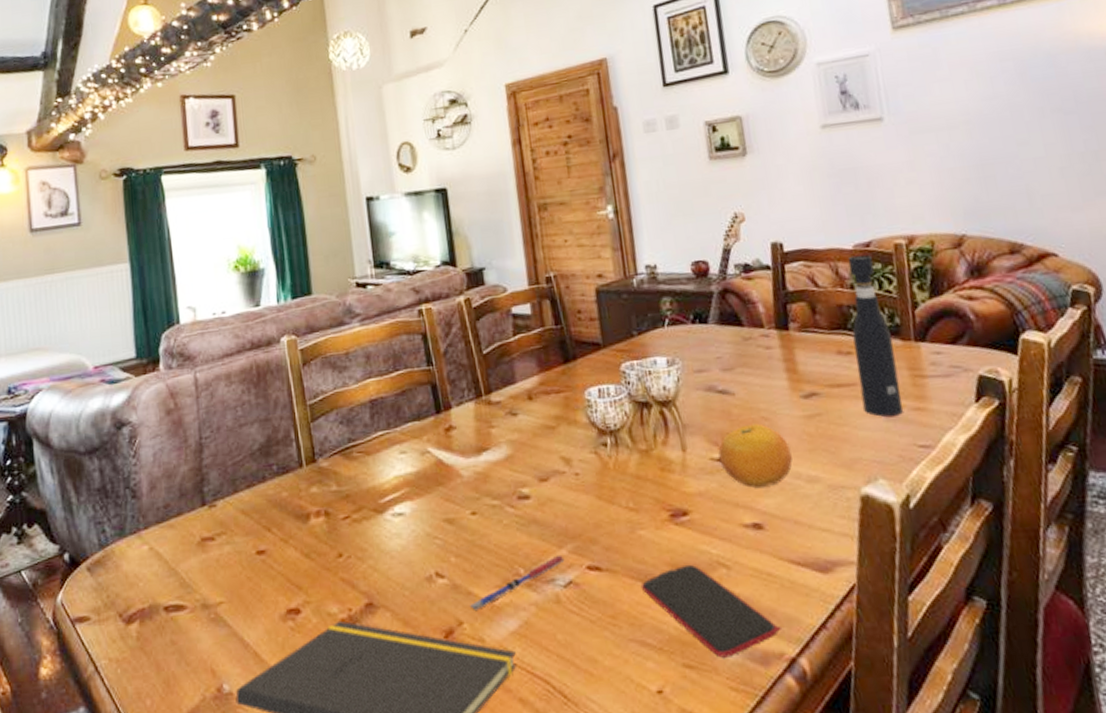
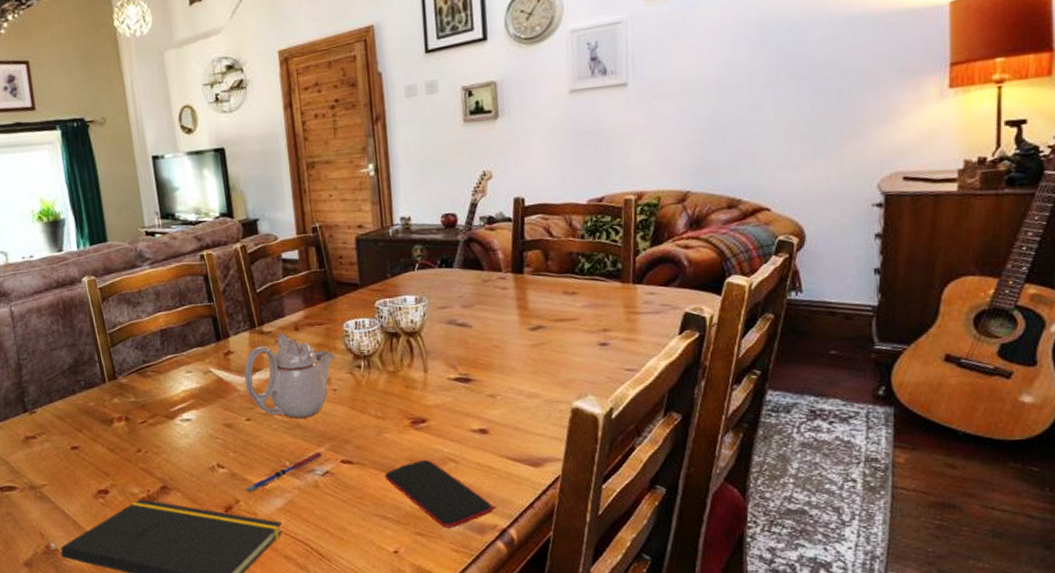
teapot: none [468,403,576,512] -> present [244,333,335,419]
fruit: present [718,423,792,488] -> none [455,350,517,402]
pepper grinder: present [848,254,903,417] -> none [579,208,616,346]

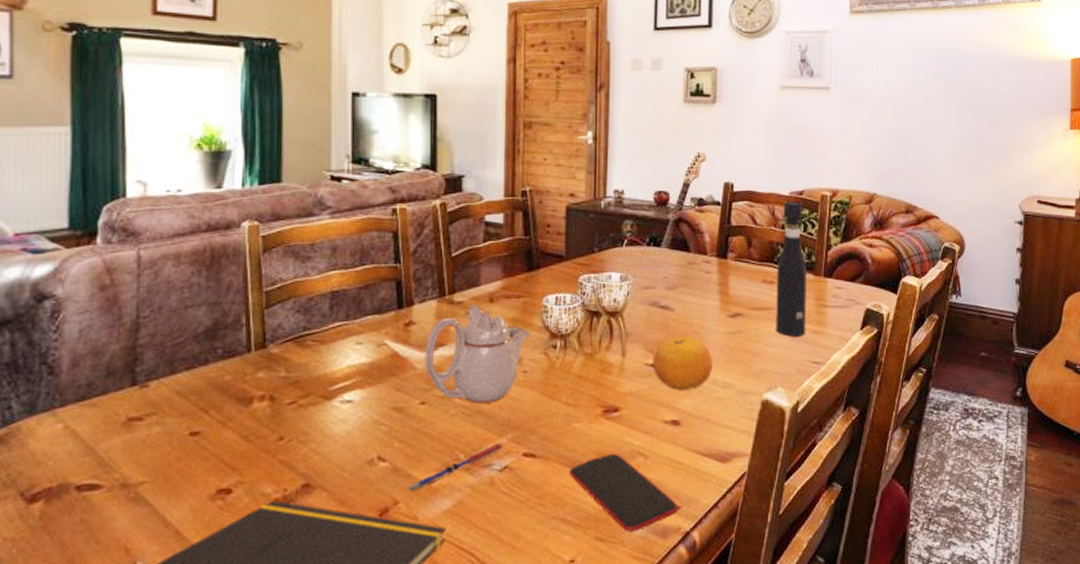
fruit: none [455,350,517,402] -> present [653,336,712,390]
pepper grinder: none [579,208,616,346] -> present [776,201,807,337]

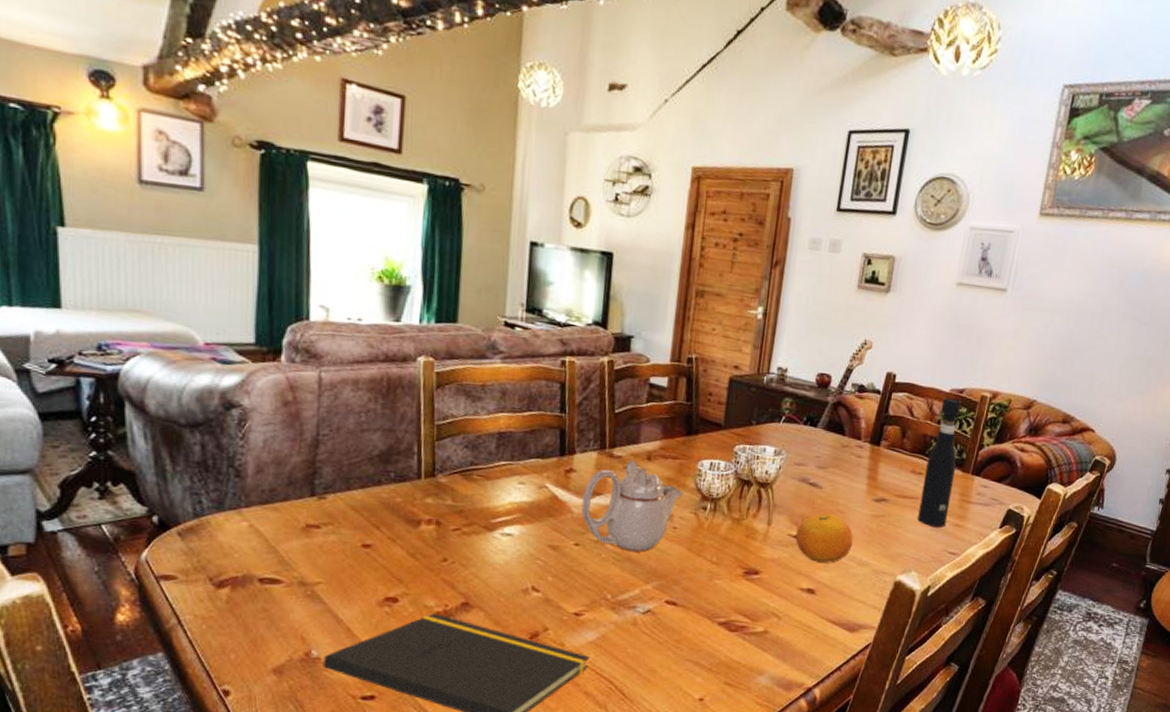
pen: present [408,442,503,491] -> none [558,588,648,621]
smartphone: present [568,453,682,532] -> none [706,611,807,682]

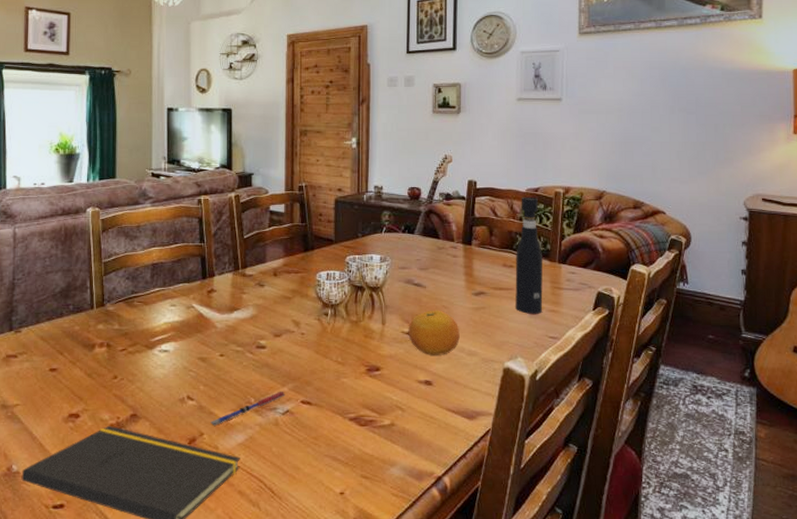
pen: none [558,588,648,621] -> present [211,391,285,426]
teapot: present [581,459,683,552] -> none [223,277,306,358]

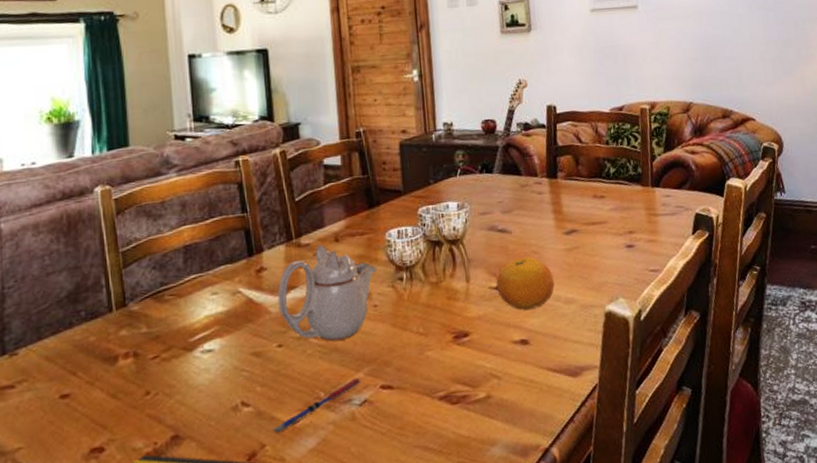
teapot: none [223,277,306,358] -> present [277,244,377,342]
pepper grinder: present [515,197,543,314] -> none [605,116,640,248]

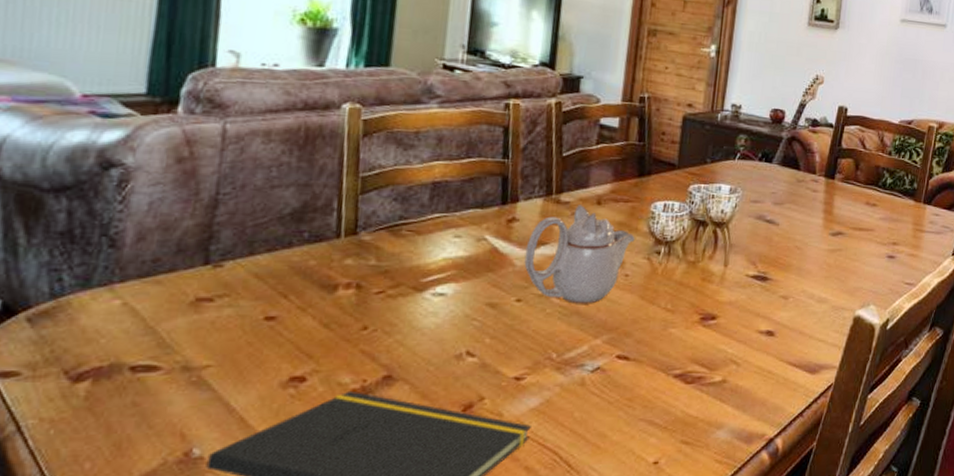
pen: present [273,377,361,433] -> none [495,344,598,388]
fruit: present [496,256,554,310] -> none [753,251,811,302]

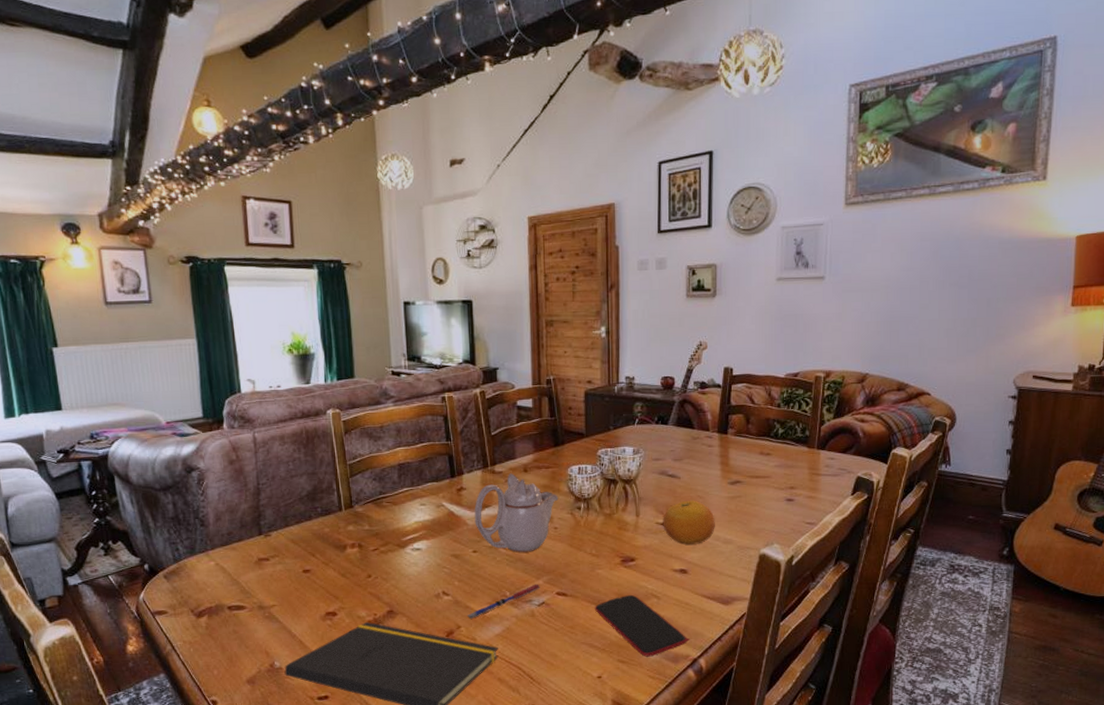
pen: none [495,344,598,388] -> present [467,583,541,619]
smartphone: none [660,359,768,437] -> present [594,594,690,657]
fruit: none [753,251,811,302] -> present [663,500,715,545]

